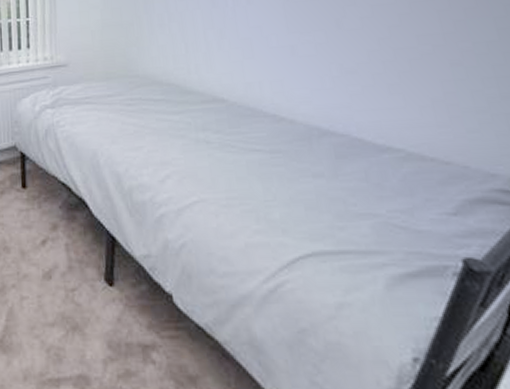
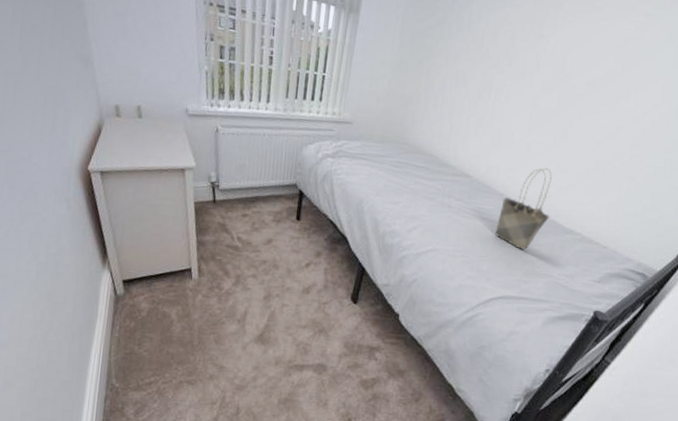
tote bag: none [276,72,351,184] -> present [495,168,552,250]

